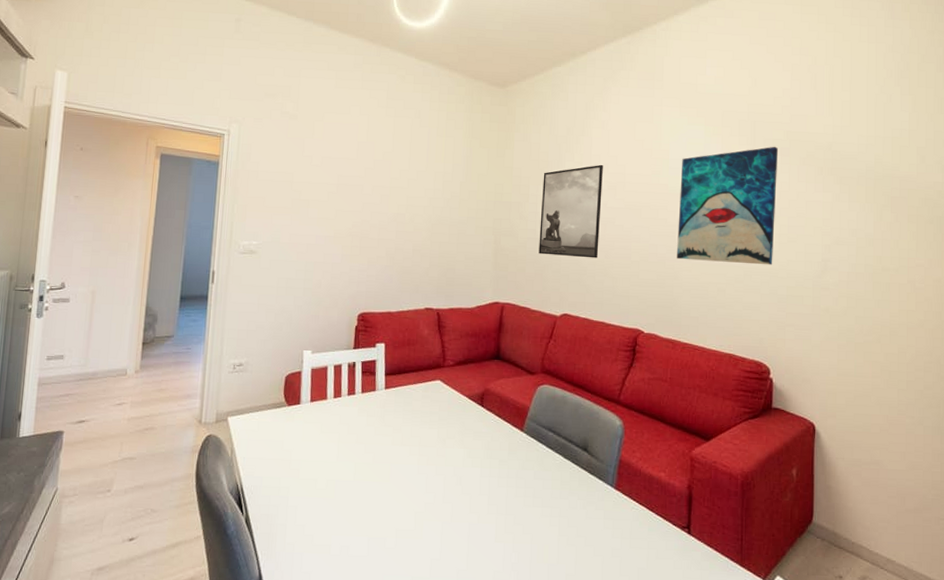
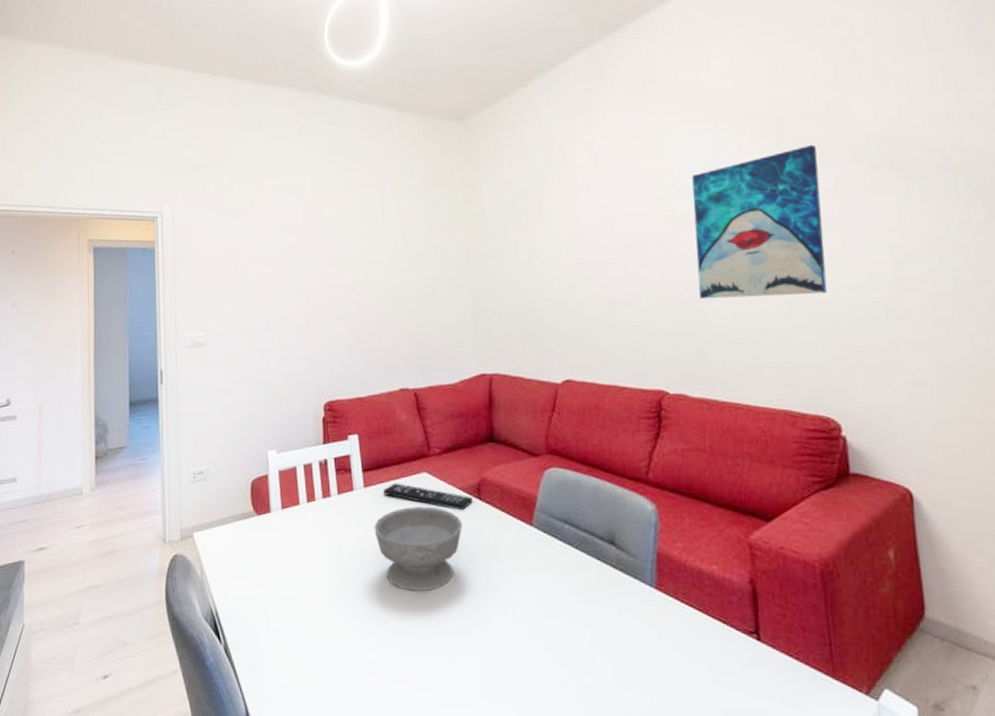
bowl: none [389,408,466,480] -> present [374,506,463,591]
remote control: none [400,387,477,415] -> present [382,483,474,511]
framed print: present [538,164,603,258] -> none [521,195,600,312]

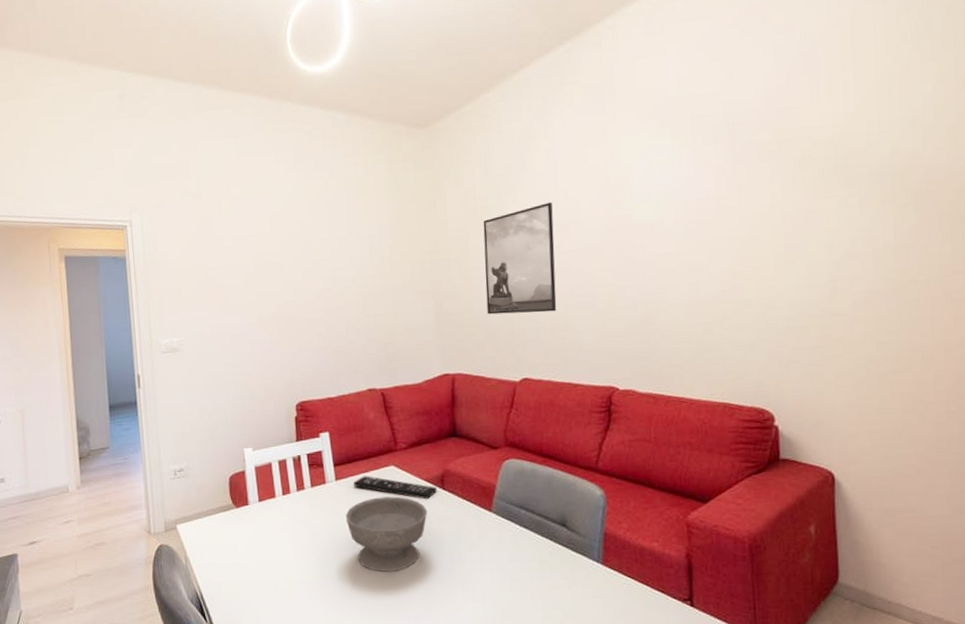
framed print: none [521,195,600,312] -> present [483,202,557,315]
wall art: present [692,144,828,300] -> none [646,150,769,301]

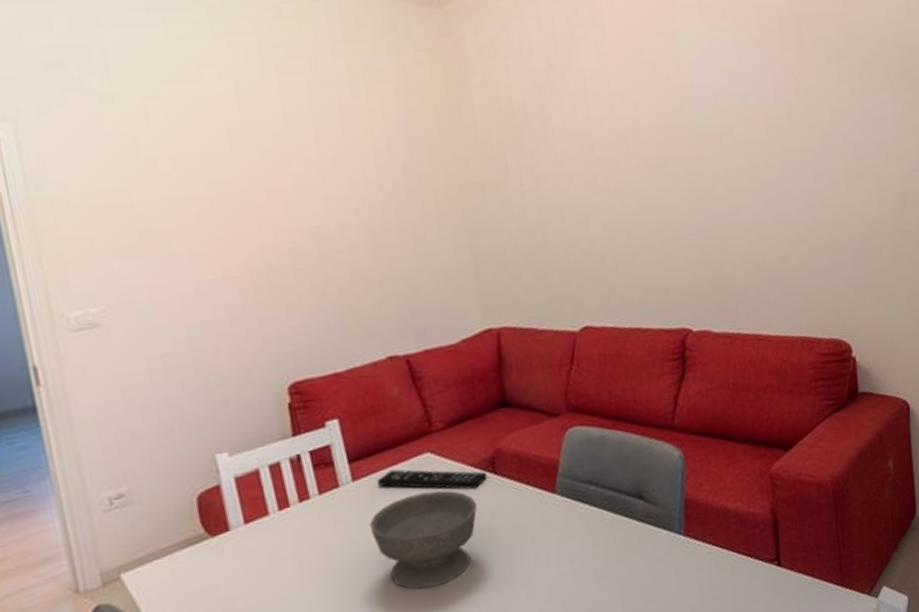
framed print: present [483,202,557,315] -> none [523,106,618,251]

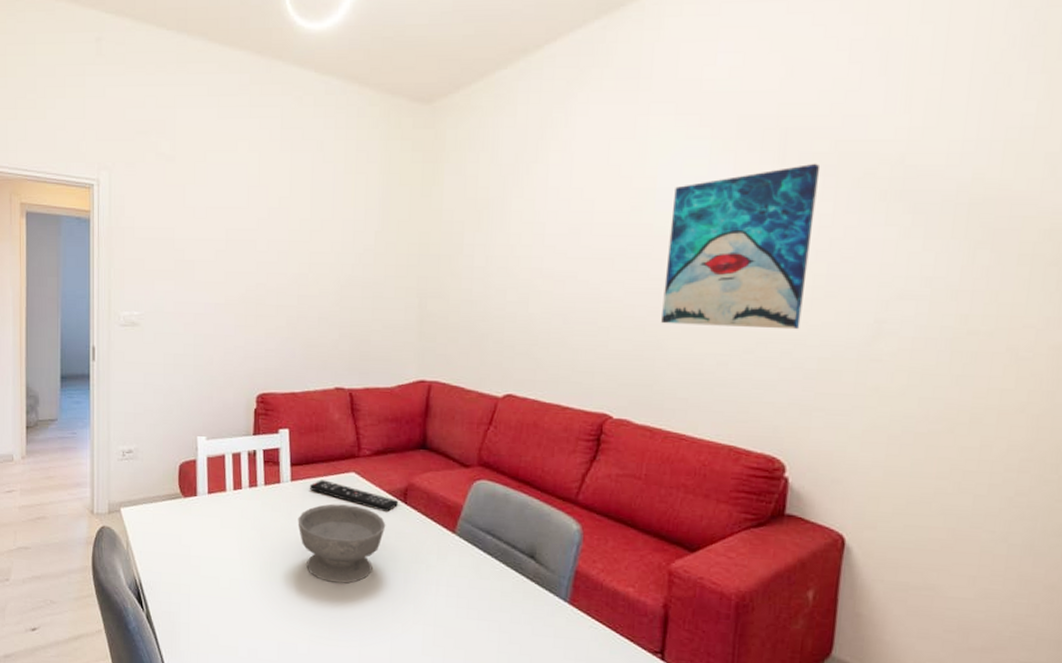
wall art: none [711,48,842,225] -> present [661,163,821,330]

